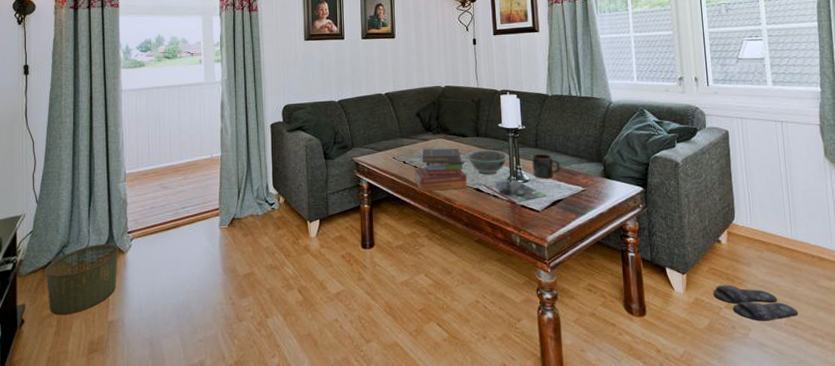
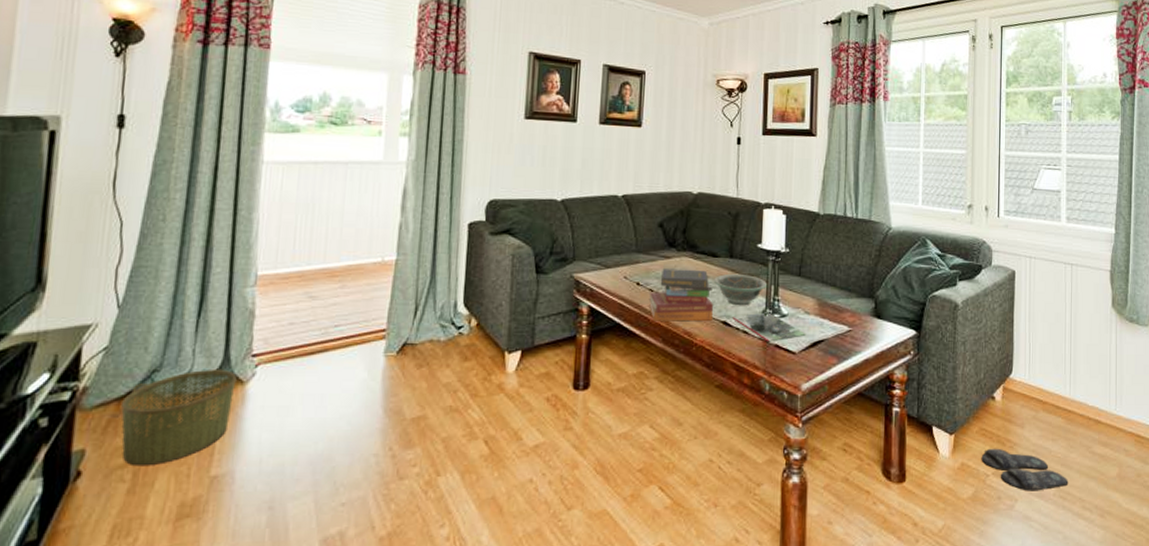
mug: present [532,153,560,179] -> none [793,283,825,314]

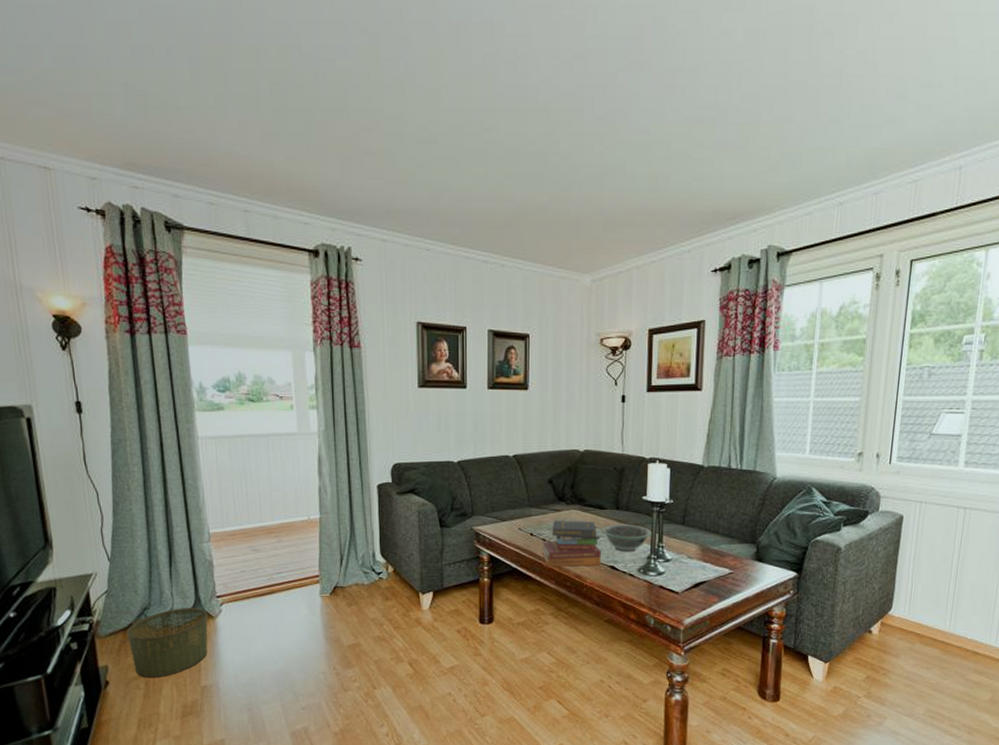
magazine: present [732,312,806,342] -> none [619,557,689,584]
slippers: present [981,448,1069,491] -> none [854,674,939,711]

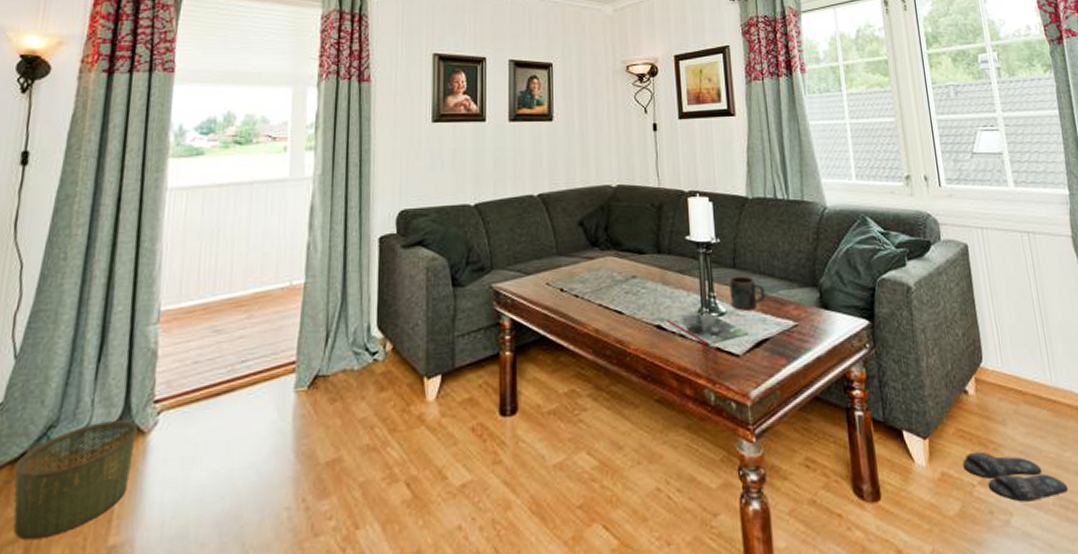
books: present [541,521,601,567] -> none [574,269,645,331]
decorative bowl: present [601,523,651,552] -> none [643,270,700,307]
magazine: none [619,557,689,584] -> present [666,311,749,345]
mug: none [676,531,708,559] -> present [729,275,766,311]
slippers: none [854,674,939,711] -> present [963,451,1068,502]

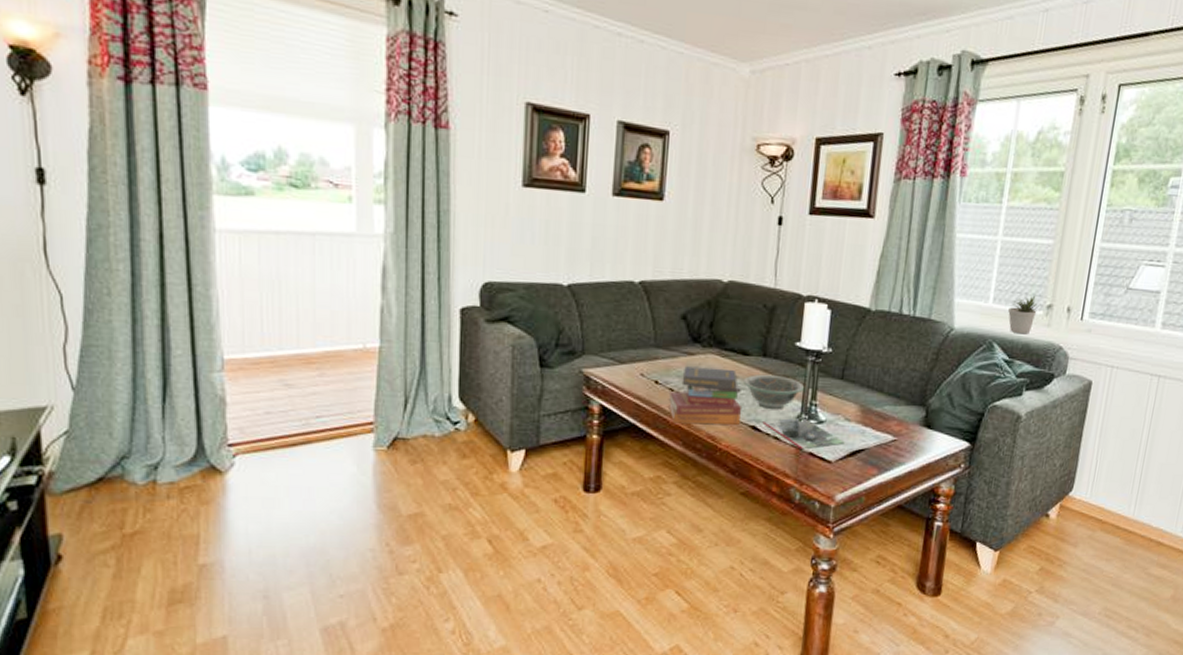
basket: present [13,420,138,540] -> none [93,458,214,553]
books: none [574,269,645,331] -> present [668,366,741,425]
decorative bowl: none [643,270,700,307] -> present [743,374,804,410]
mug: present [729,275,766,311] -> none [832,387,870,422]
potted plant: none [872,169,898,206] -> present [1008,296,1038,335]
slippers: present [963,451,1068,502] -> none [1025,566,1118,609]

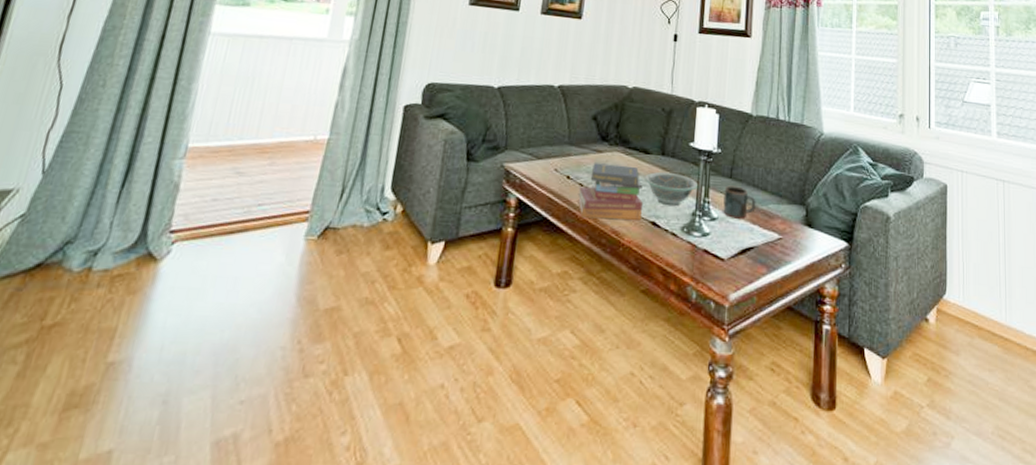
magazine: present [762,417,845,450] -> none [661,214,736,247]
mug: none [832,387,870,422] -> present [723,185,756,219]
potted plant: present [1008,296,1038,335] -> none [867,106,891,140]

